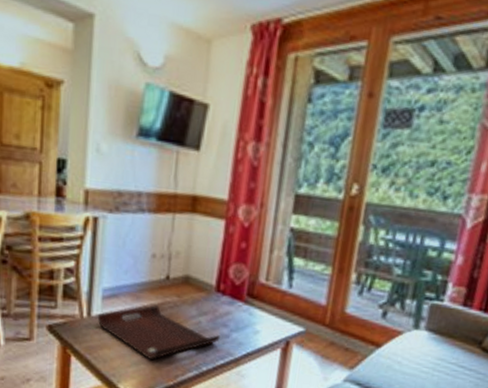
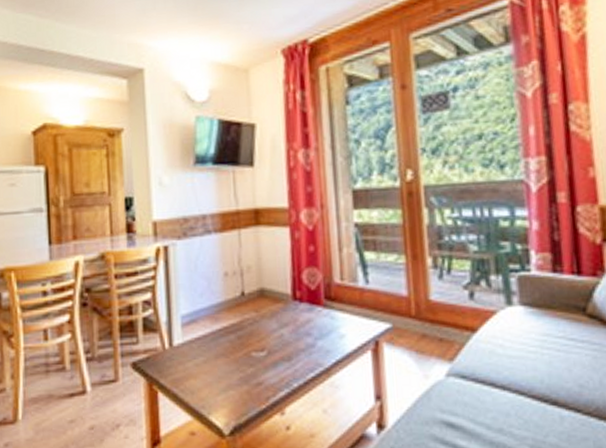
serving tray: present [97,305,220,360] -> none [179,325,306,383]

